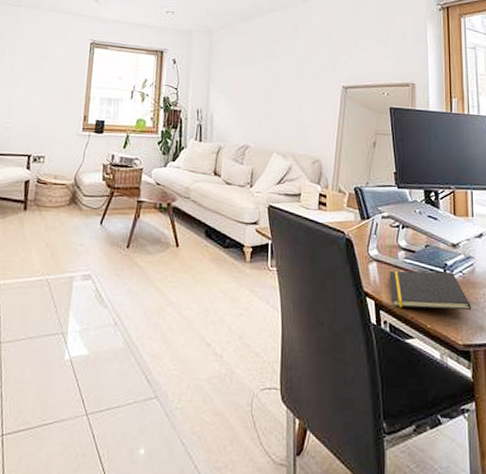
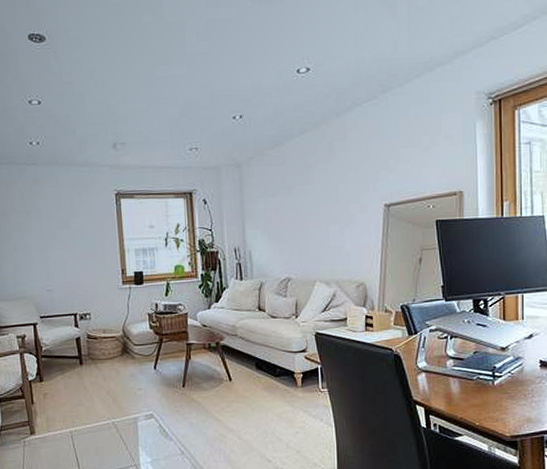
notepad: present [389,270,471,311] -> none [438,374,519,411]

